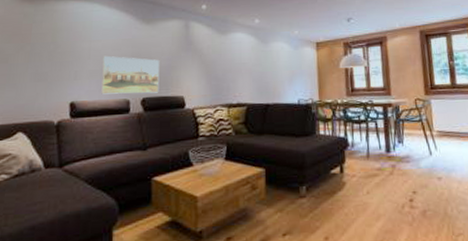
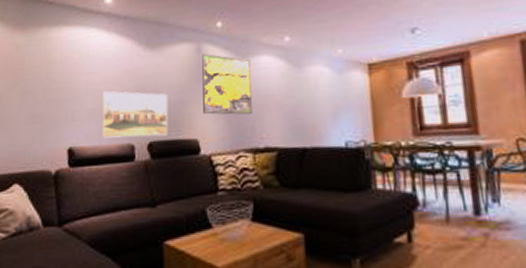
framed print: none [189,29,228,78] -> present [202,53,252,115]

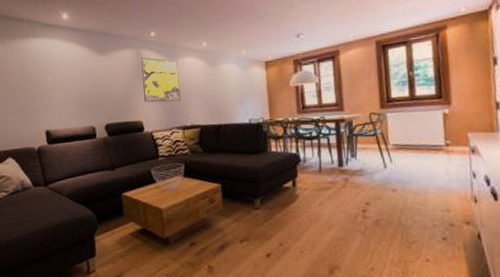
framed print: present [102,90,169,138] -> none [68,87,120,123]

